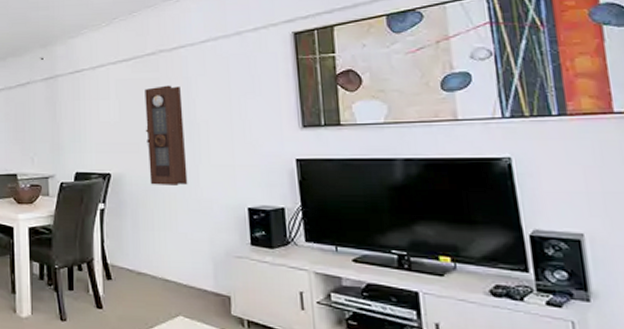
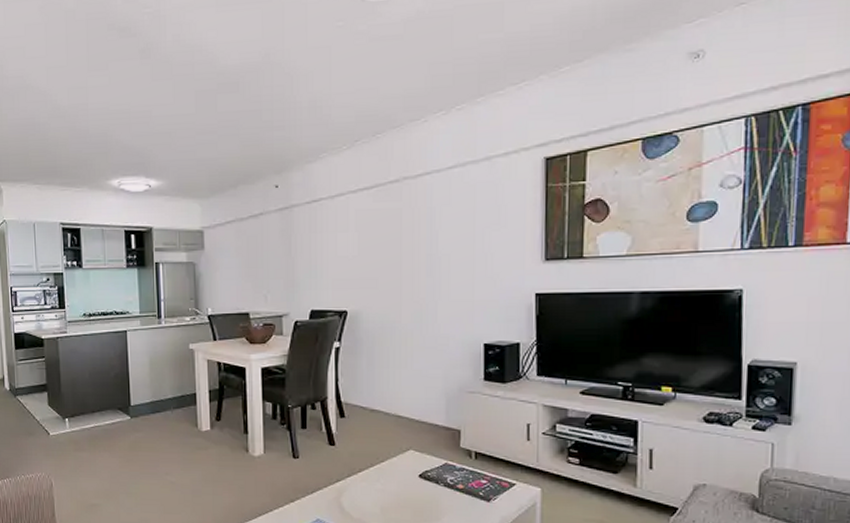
pendulum clock: present [145,85,188,185] -> none [384,216,426,322]

